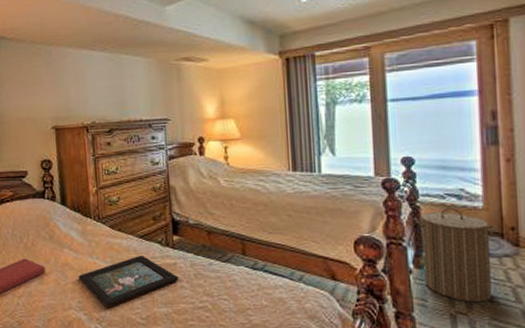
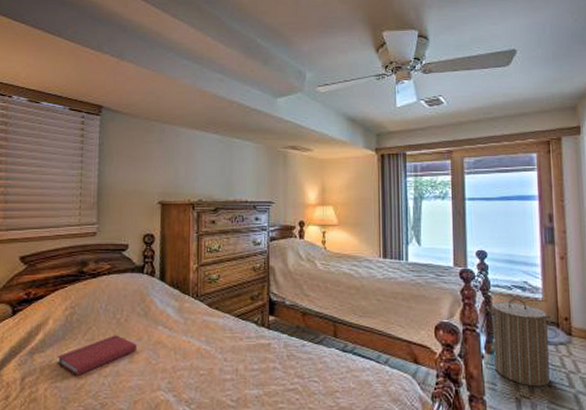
decorative tray: present [78,255,179,309] -> none [171,334,272,390]

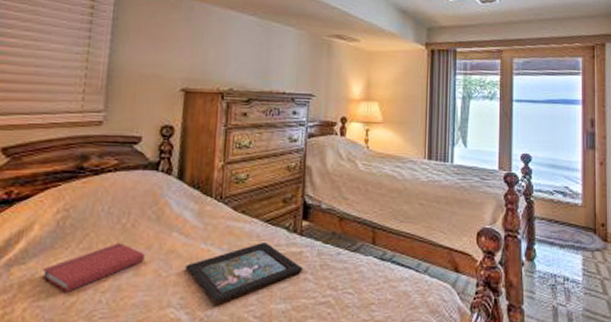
decorative tray: none [171,334,272,390] -> present [185,241,303,306]
laundry hamper: present [486,299,555,387] -> none [528,204,592,294]

